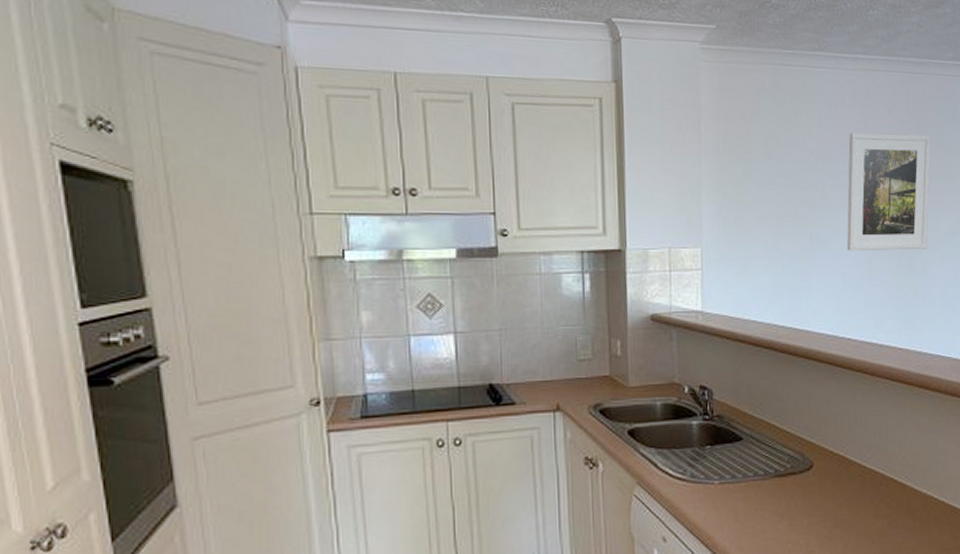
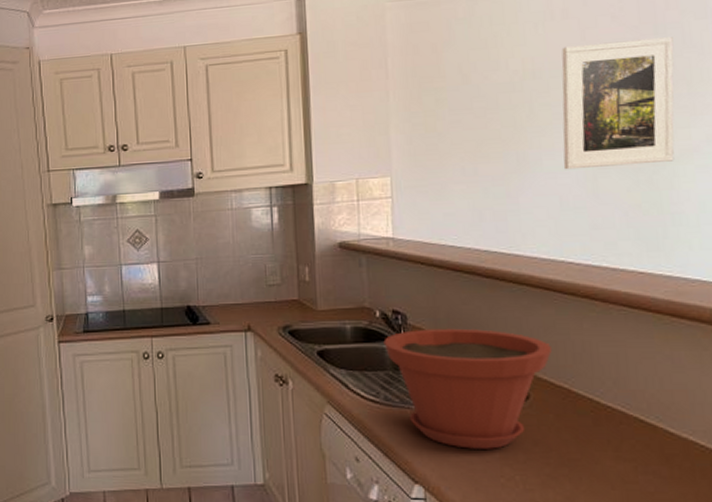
plant pot: none [691,402,832,519] -> present [383,328,552,449]

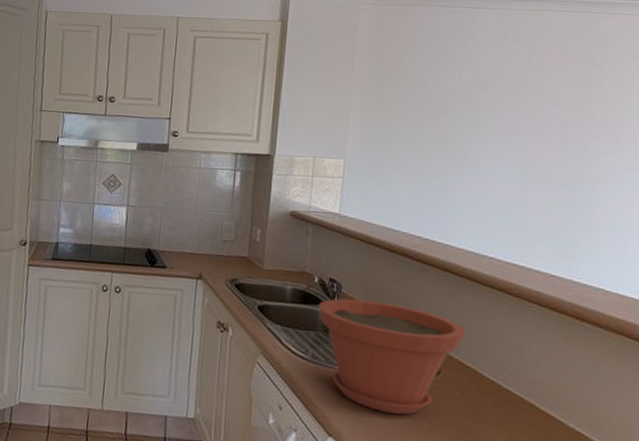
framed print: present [561,37,675,170] -> none [497,66,608,181]

